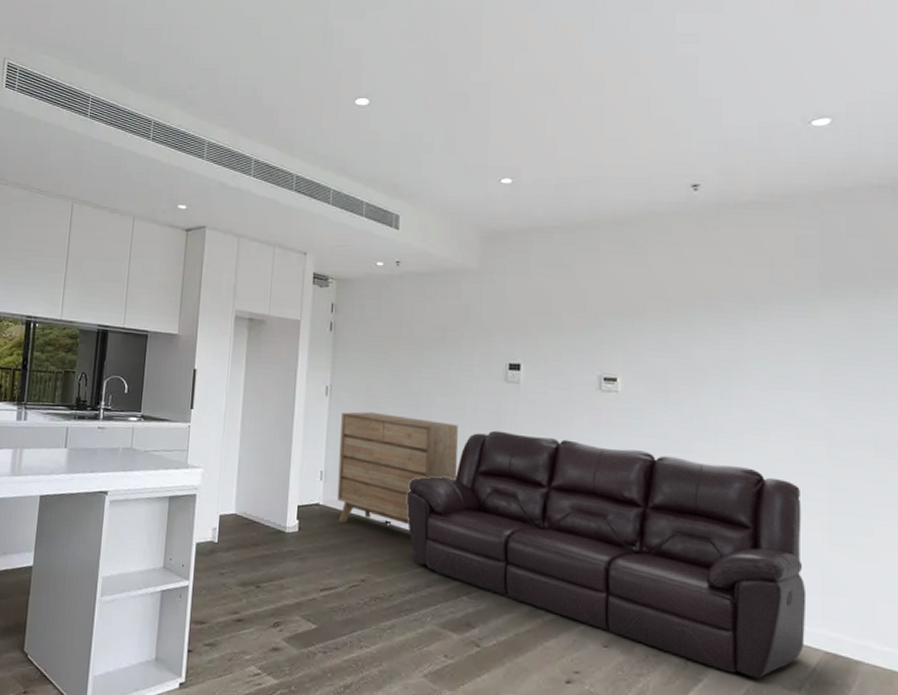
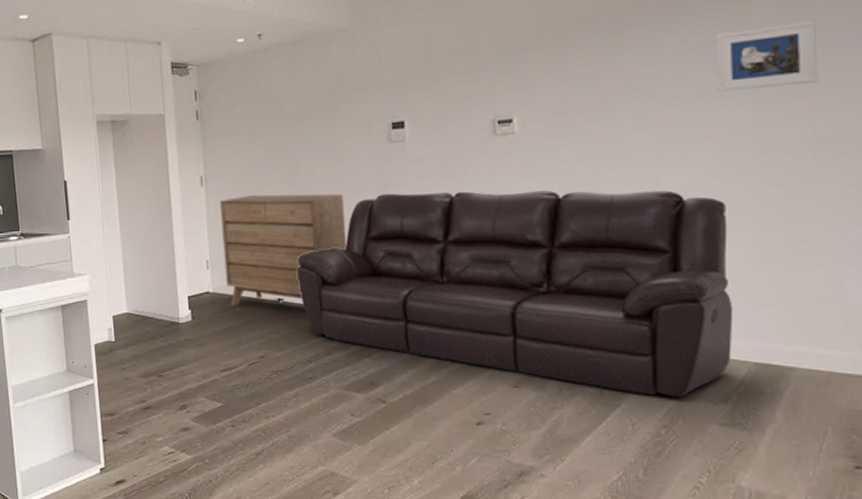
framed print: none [792,331,877,388] -> present [715,20,818,93]

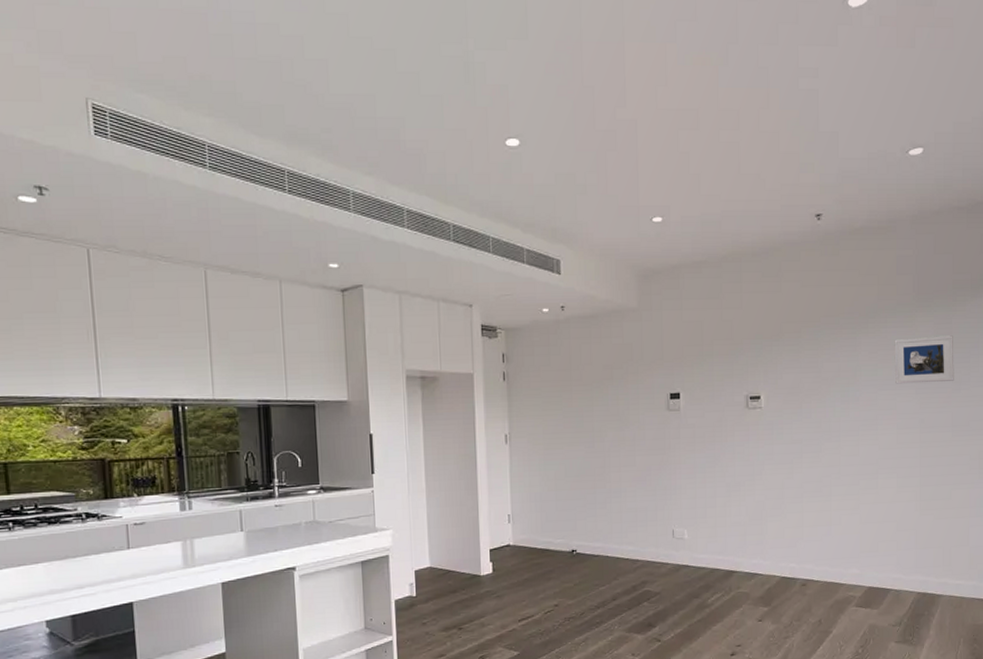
dresser: present [220,194,347,306] -> none [523,453,632,558]
sofa: present [297,190,733,397] -> none [589,455,905,622]

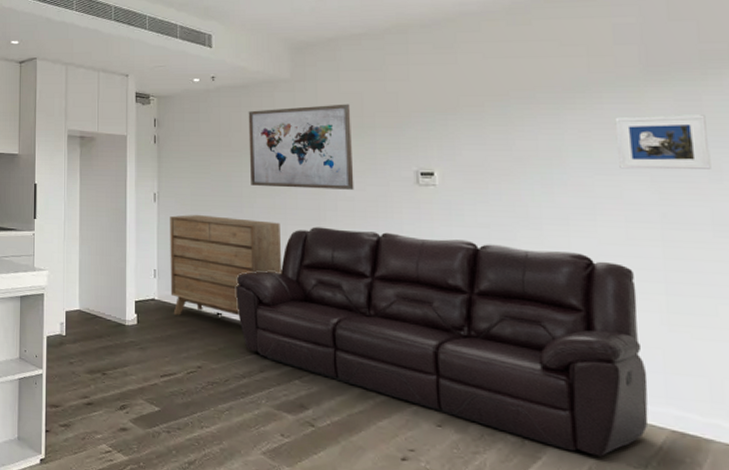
dresser: none [523,453,632,558] -> present [170,215,282,316]
sofa: none [589,455,905,622] -> present [236,227,649,457]
wall art: none [598,332,695,420] -> present [248,104,354,190]

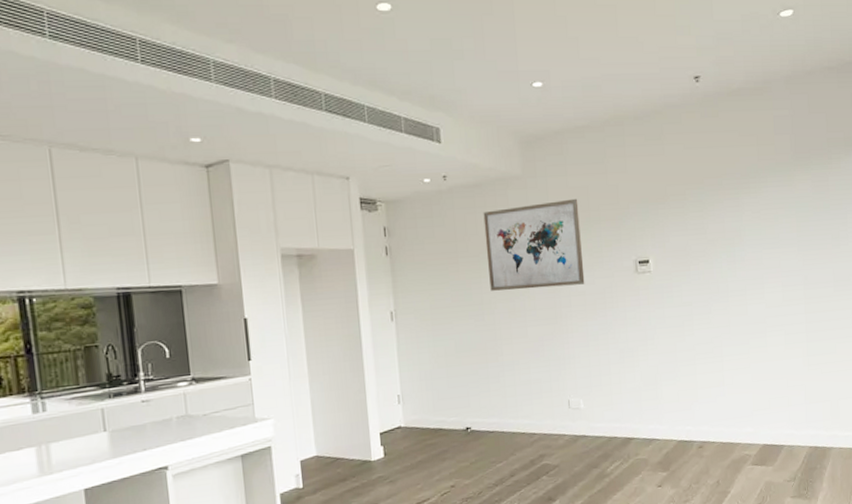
dresser: present [170,215,282,316] -> none [410,325,526,439]
sofa: present [236,227,649,457] -> none [483,317,796,481]
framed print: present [614,115,711,170] -> none [775,193,833,243]

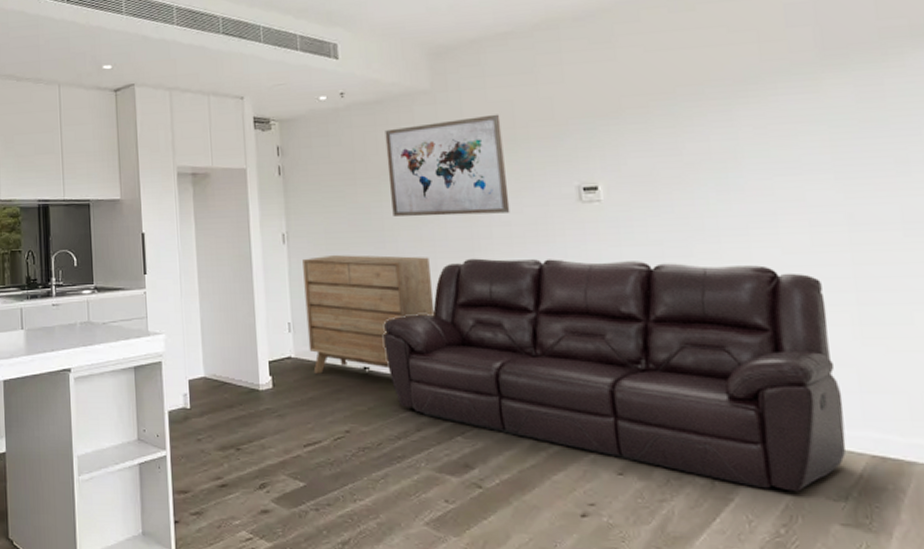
dresser: none [410,325,526,439] -> present [302,255,435,374]
sofa: none [483,317,796,481] -> present [384,258,847,492]

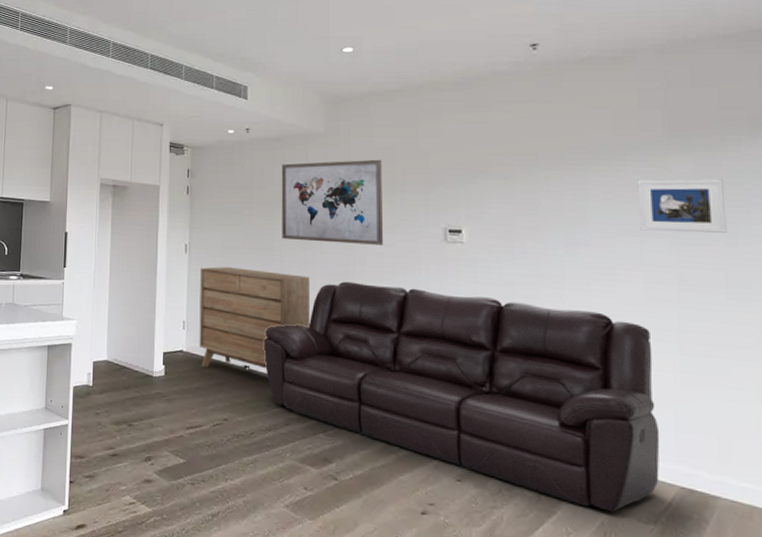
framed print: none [791,100,898,167] -> present [637,179,727,233]

